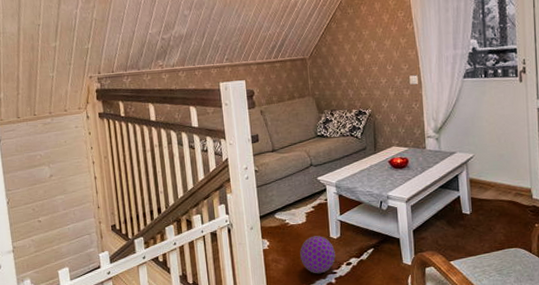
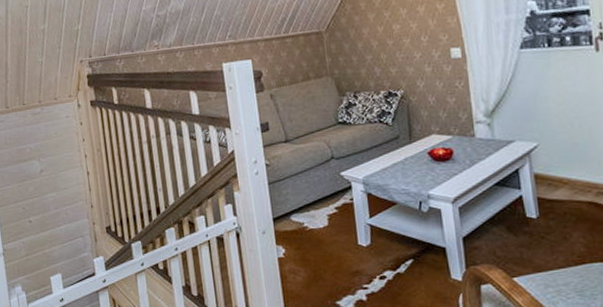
ball: present [300,235,336,274] -> none [322,242,366,289]

